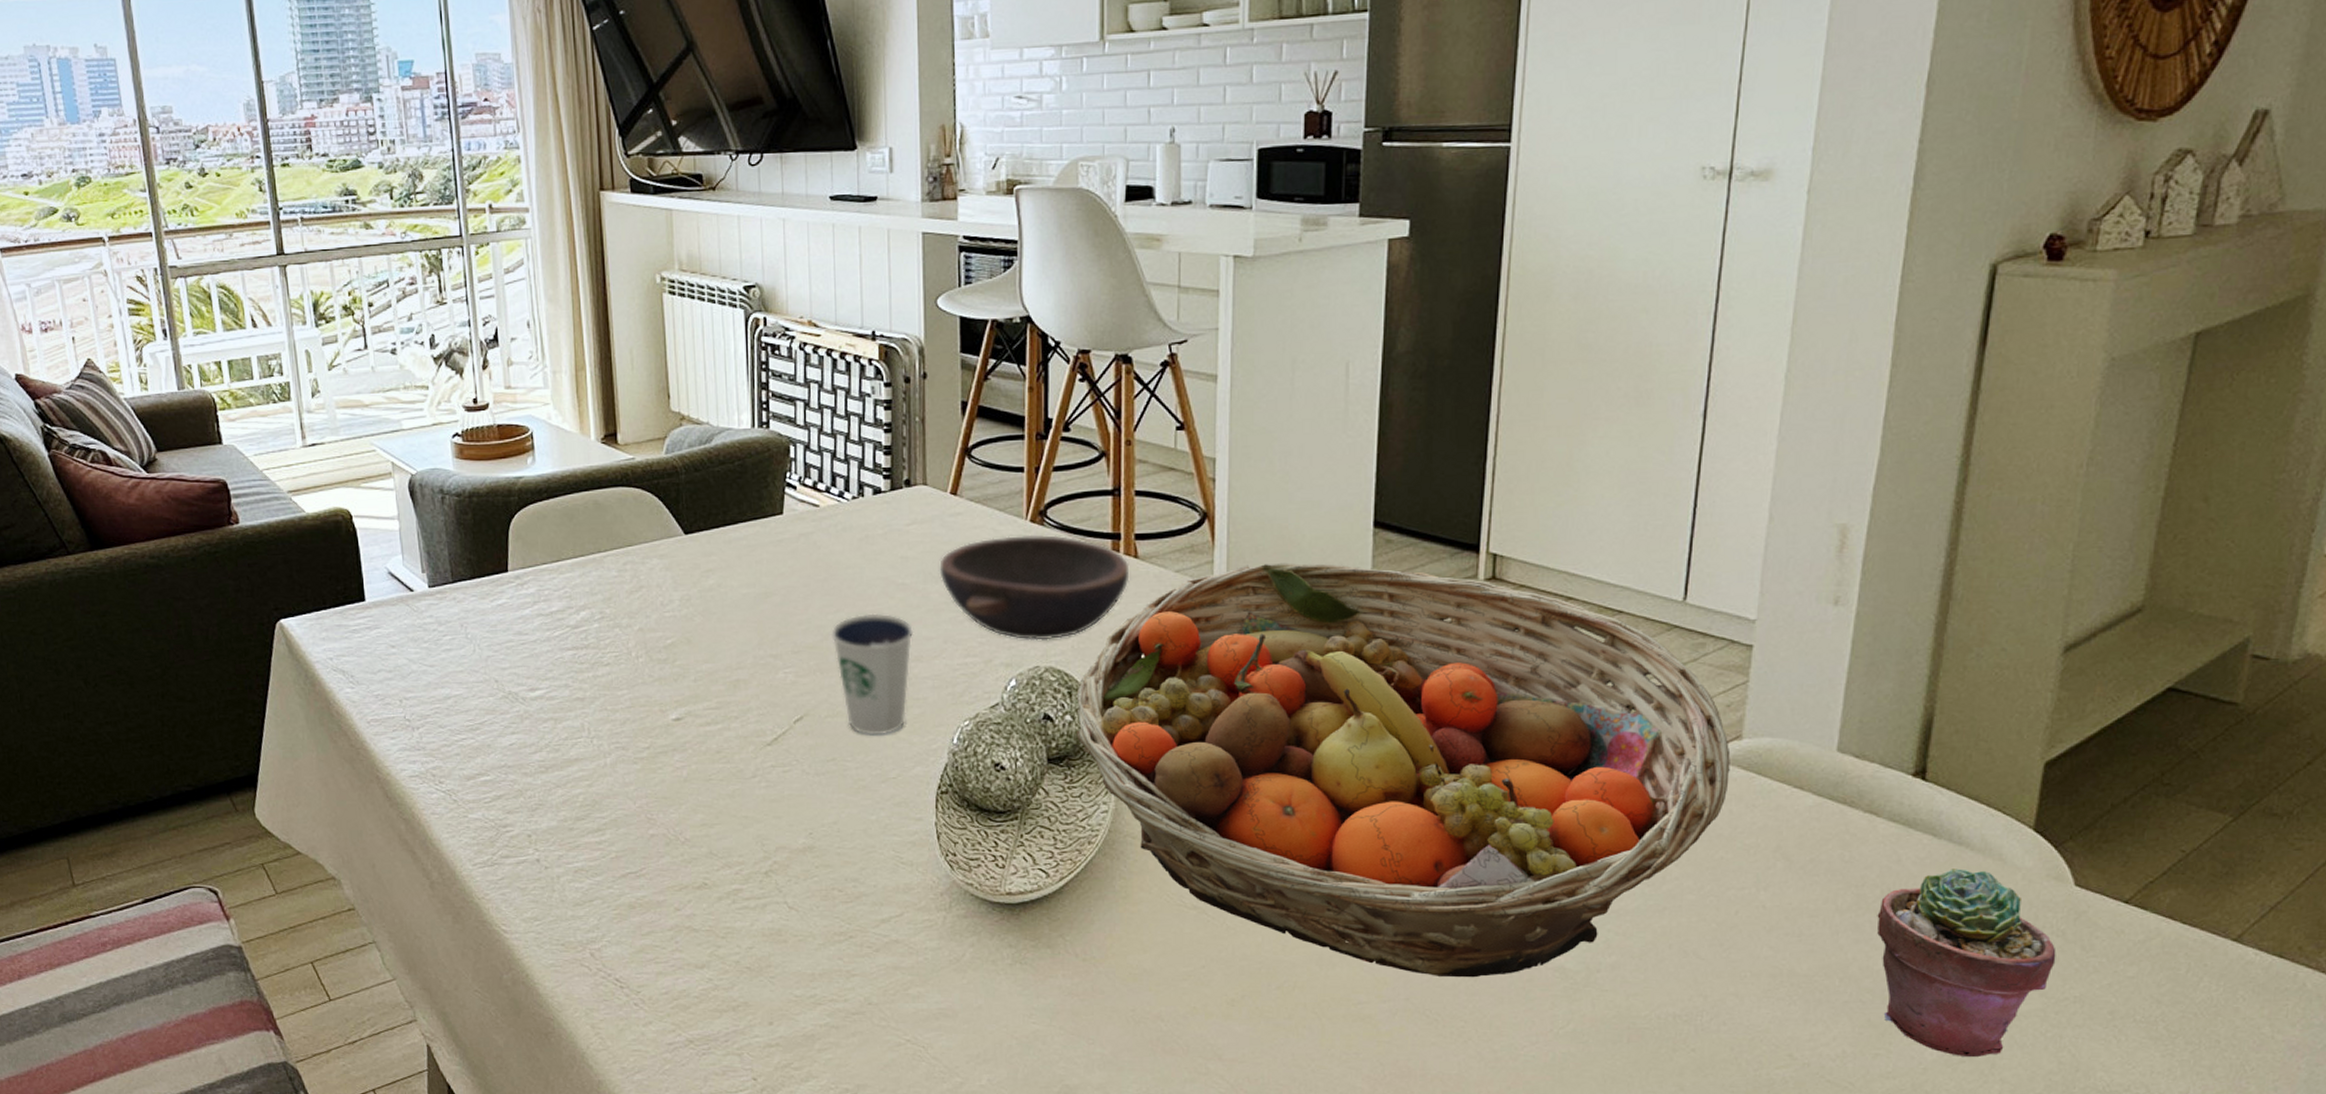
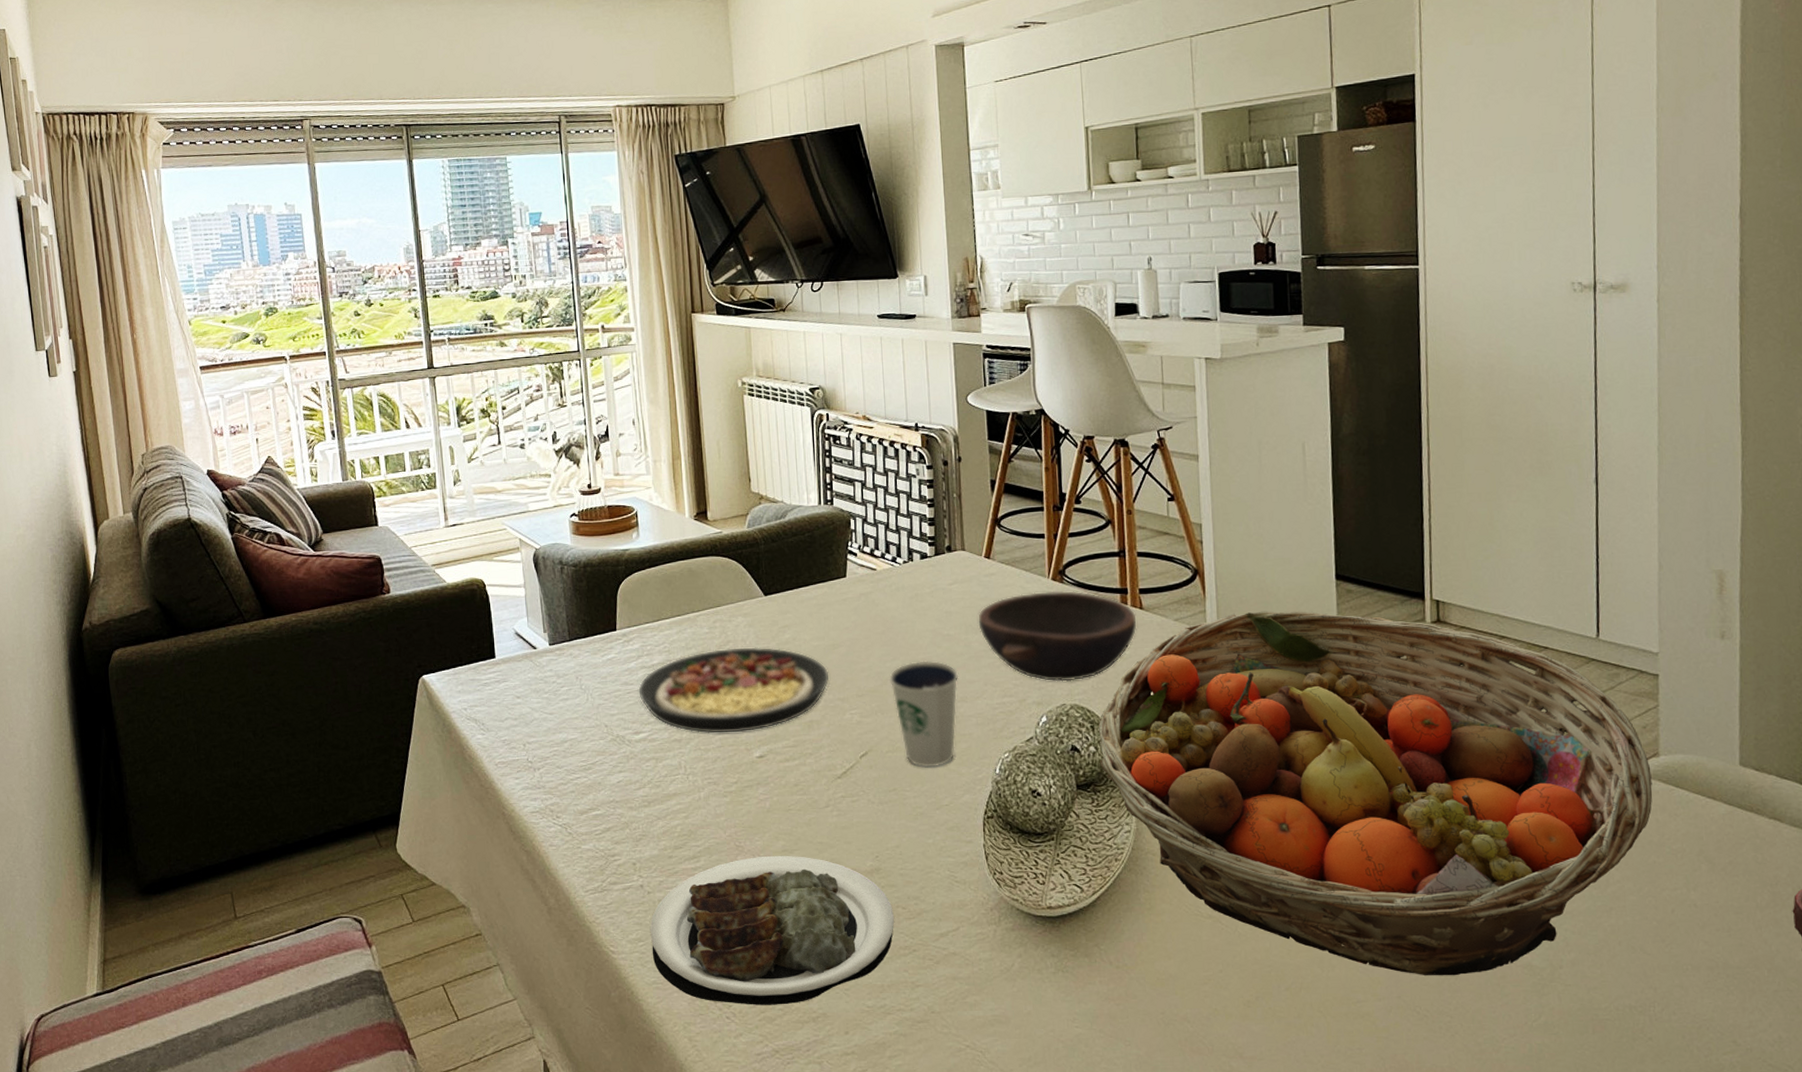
plate: none [534,594,760,692] -> present [638,647,830,734]
plate: none [547,830,830,992] -> present [650,855,895,1005]

